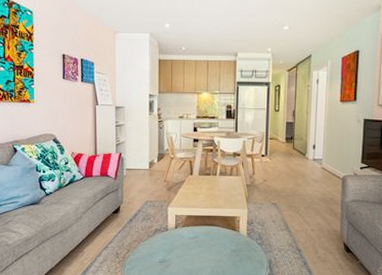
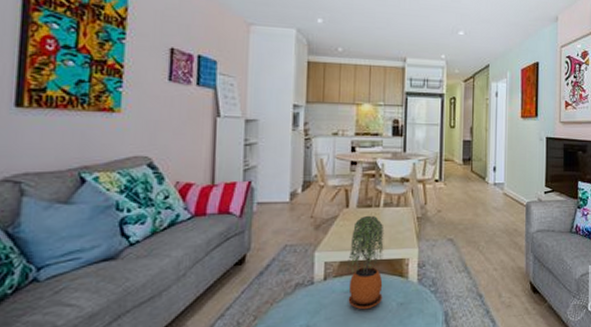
potted plant: none [191,181,220,253] -> present [346,215,384,310]

